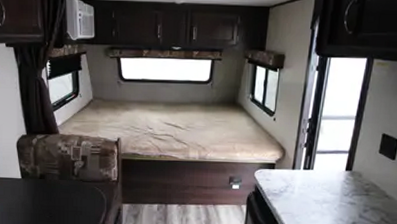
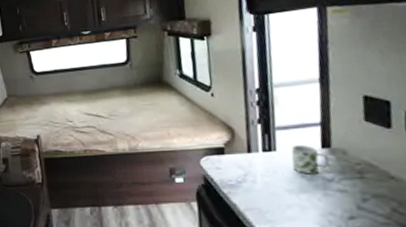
mug: none [322,166,350,190] -> present [291,144,331,175]

